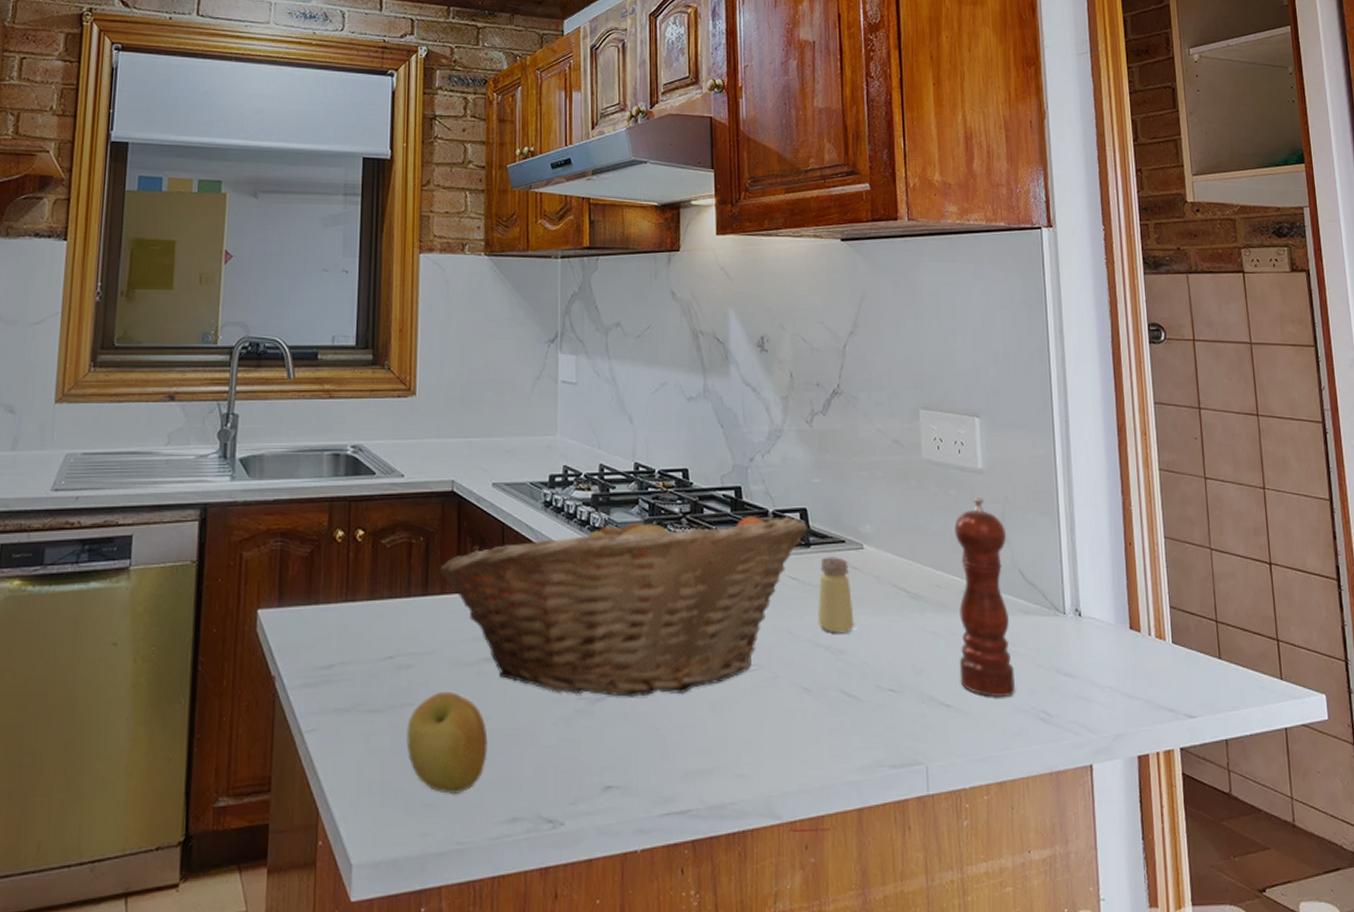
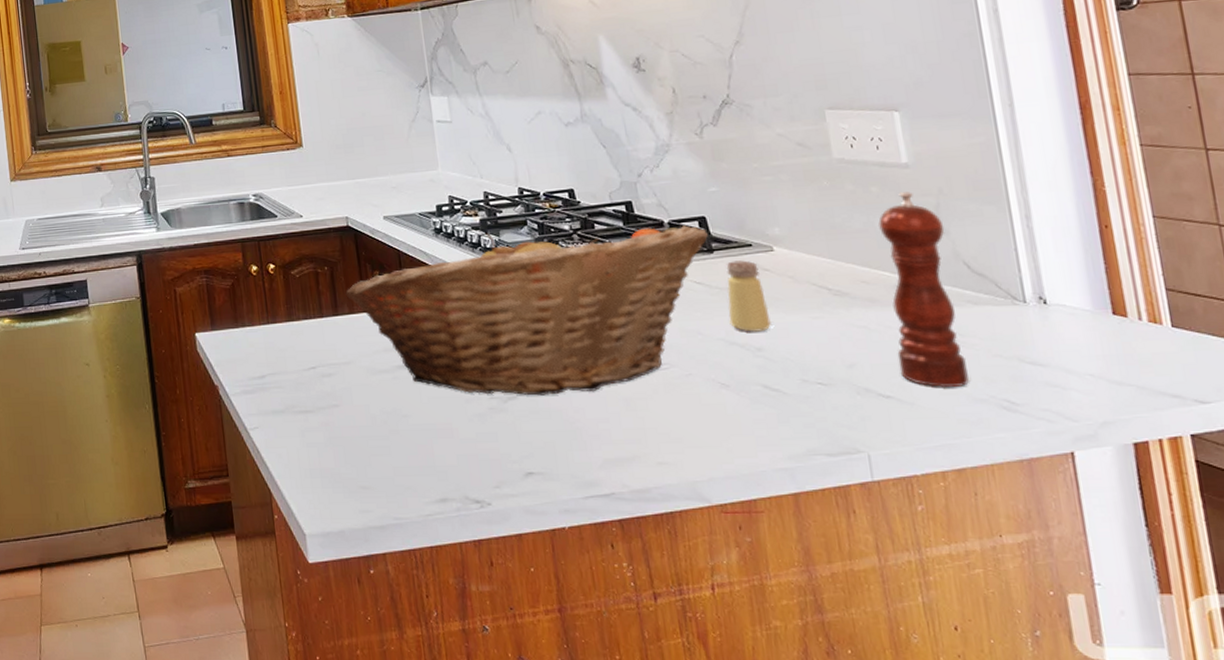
apple: present [407,691,488,795] -> none [336,394,412,480]

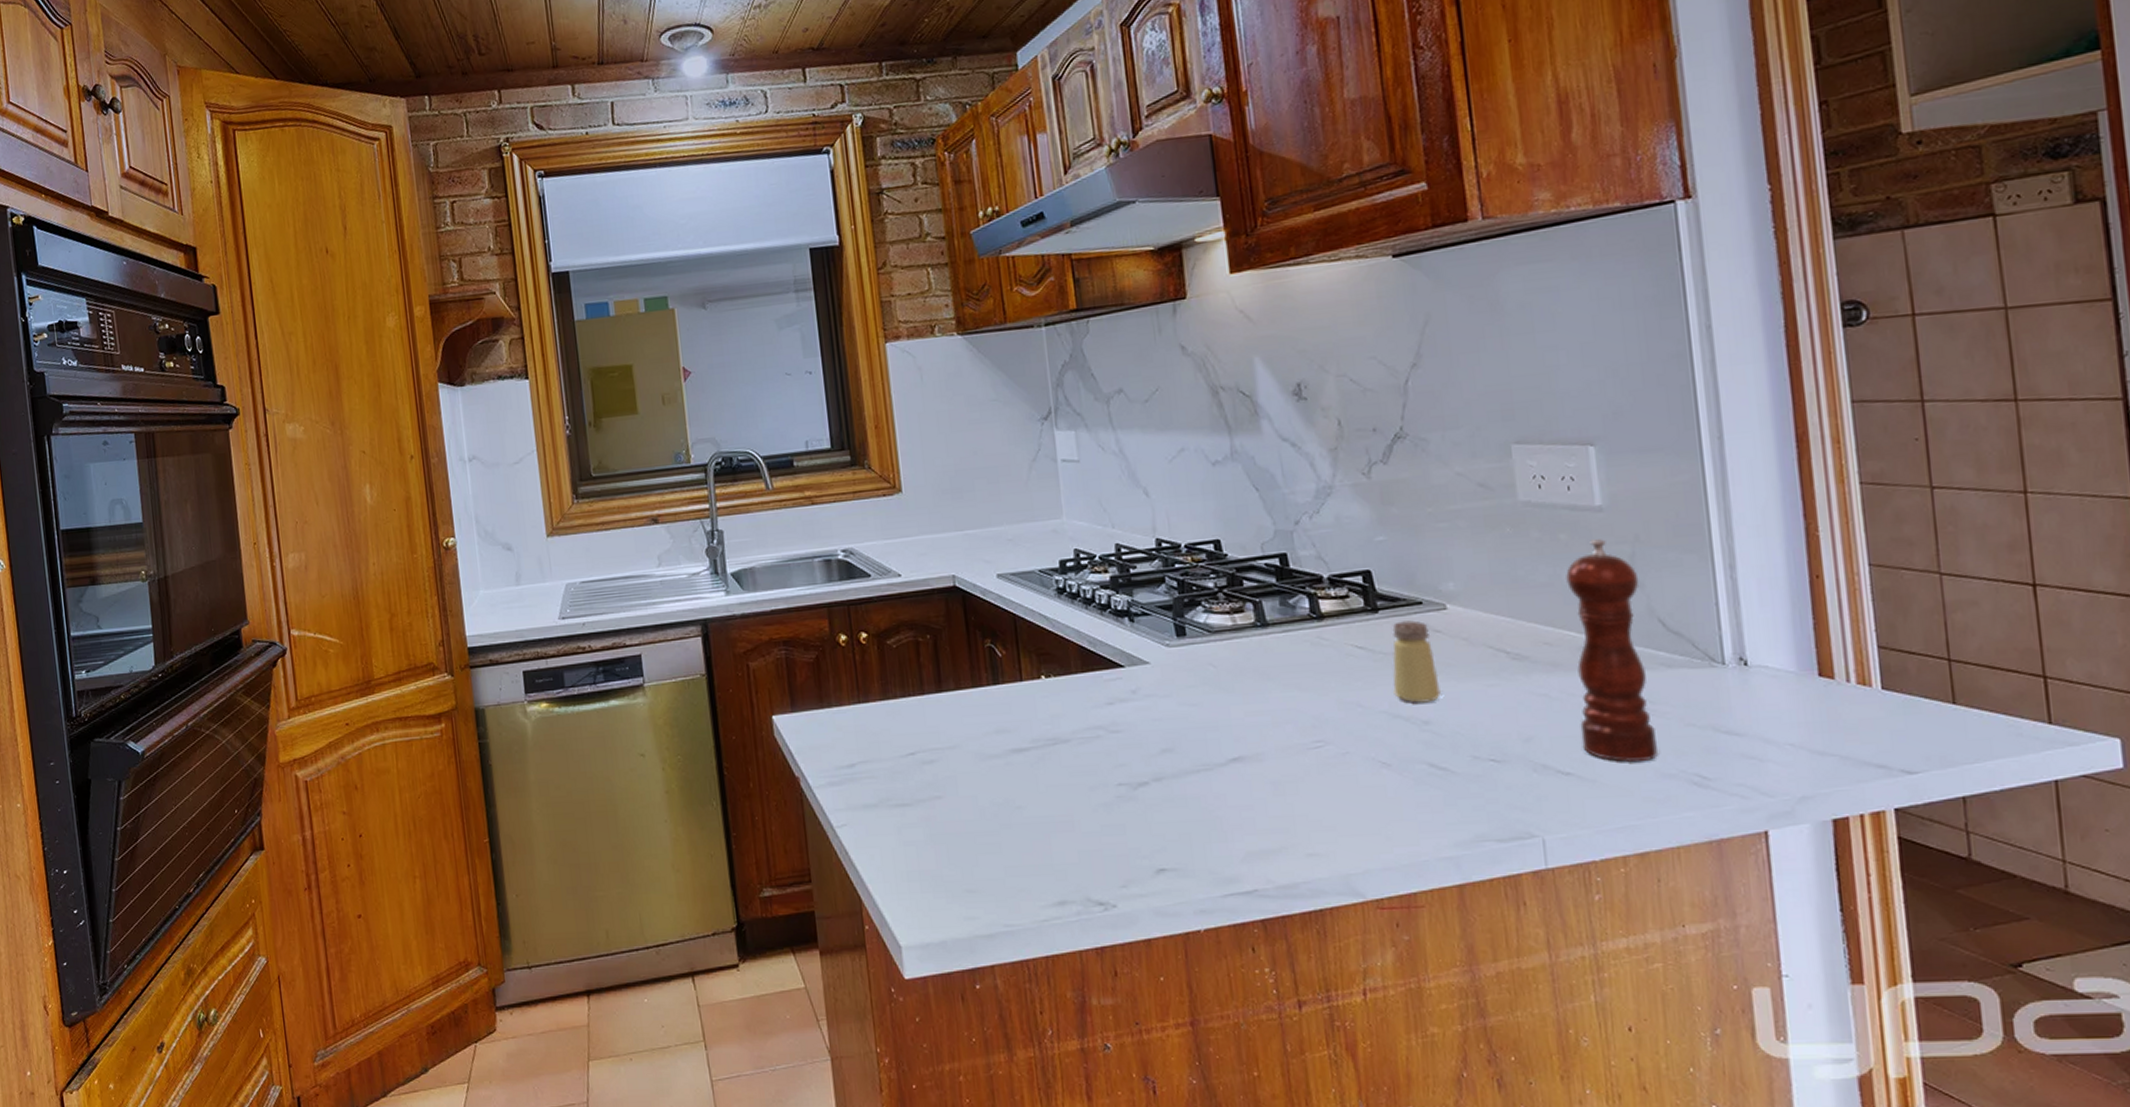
fruit basket: present [345,225,708,396] -> none [951,581,1373,781]

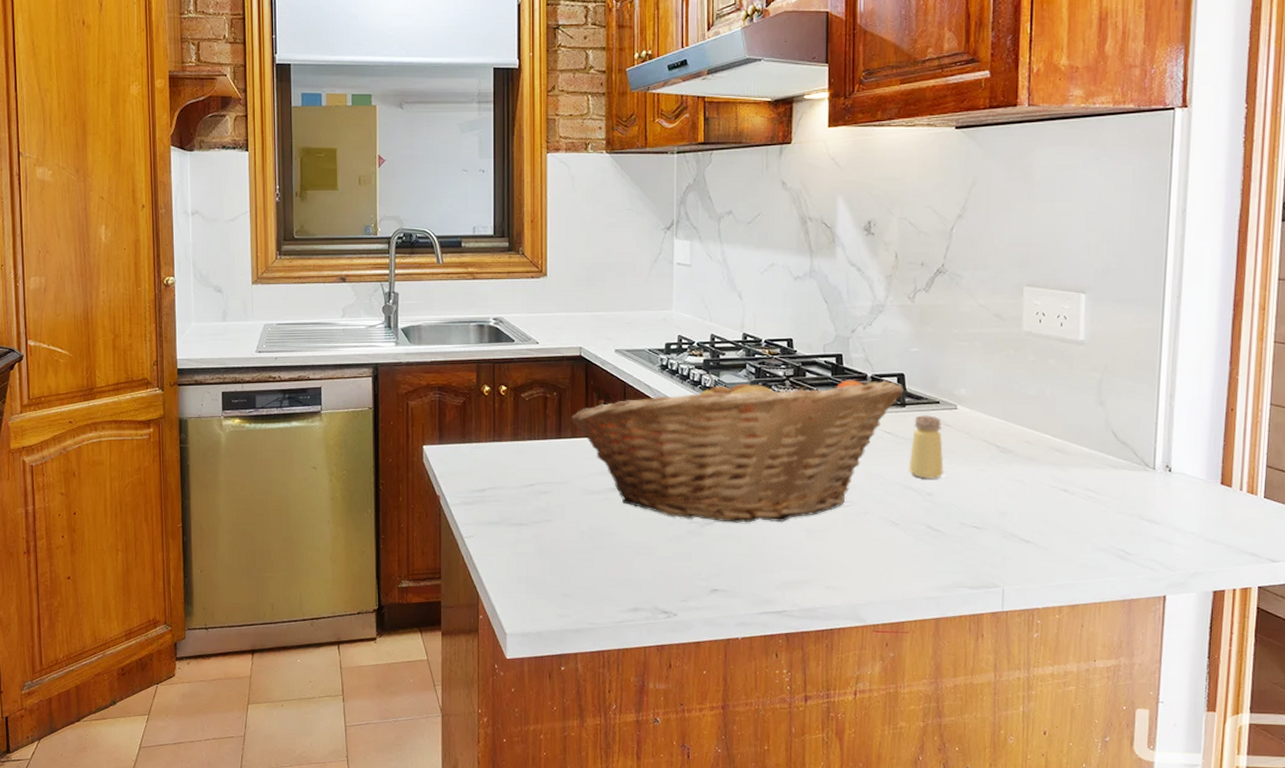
fruit basket: none [951,581,1373,781] -> present [570,372,904,523]
pepper mill: present [1566,539,1659,762] -> none [1042,366,1103,536]

